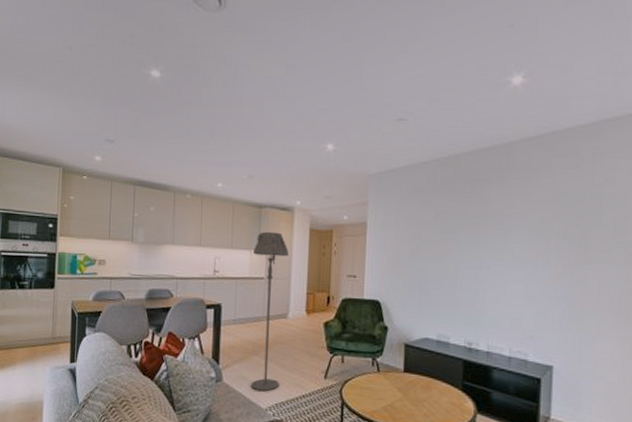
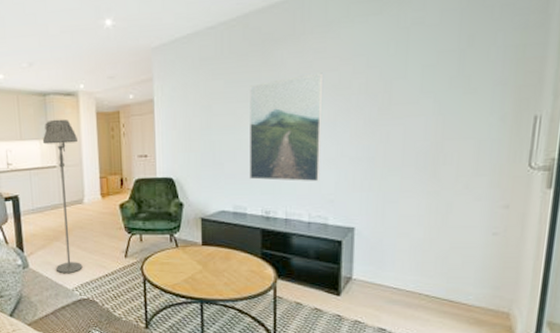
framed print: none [454,214,525,318] -> present [250,72,323,182]

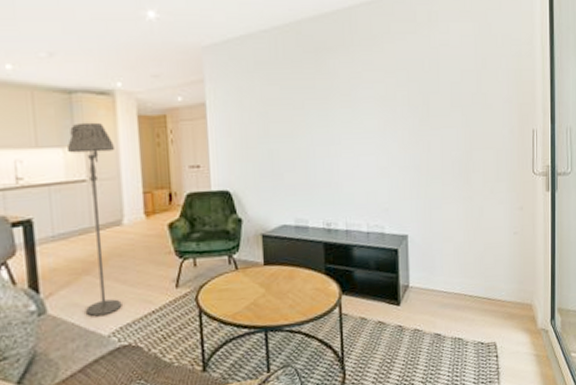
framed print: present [250,72,323,182] -> none [306,84,375,191]

